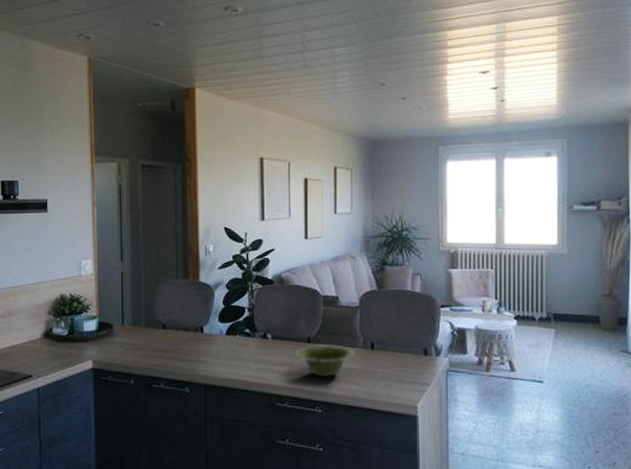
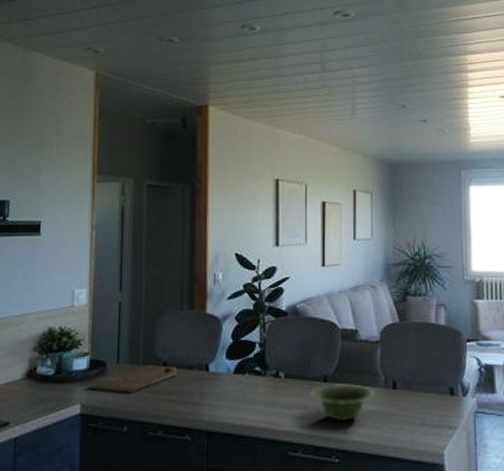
cutting board: none [98,327,175,351] -> present [88,365,177,393]

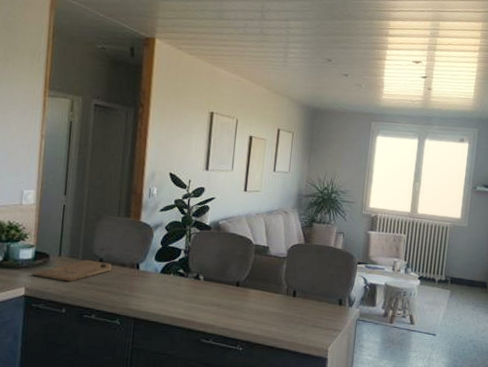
dish: present [310,384,374,422] -> none [223,288,277,319]

